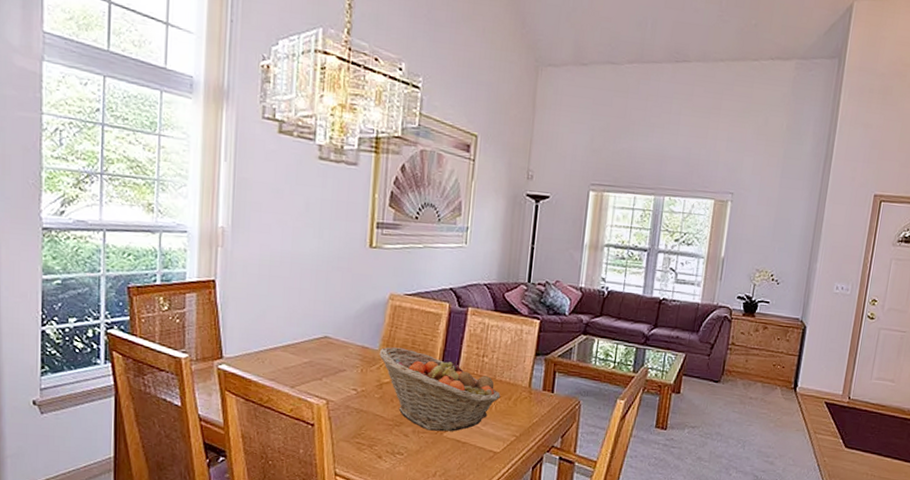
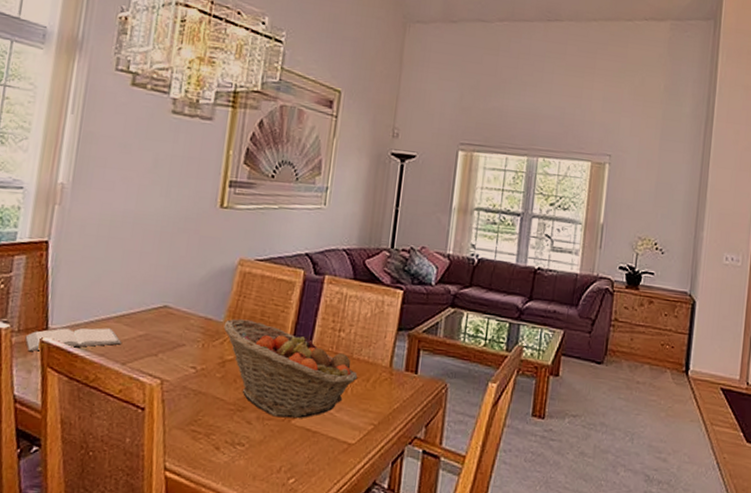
book: none [203,356,290,378] -> present [25,328,123,352]

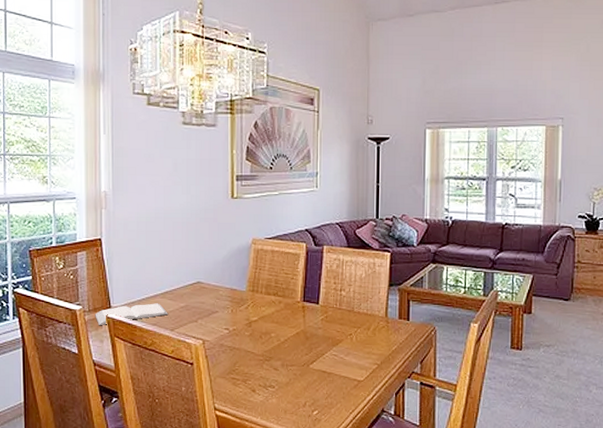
fruit basket: present [223,318,358,419] -> none [246,287,360,364]

